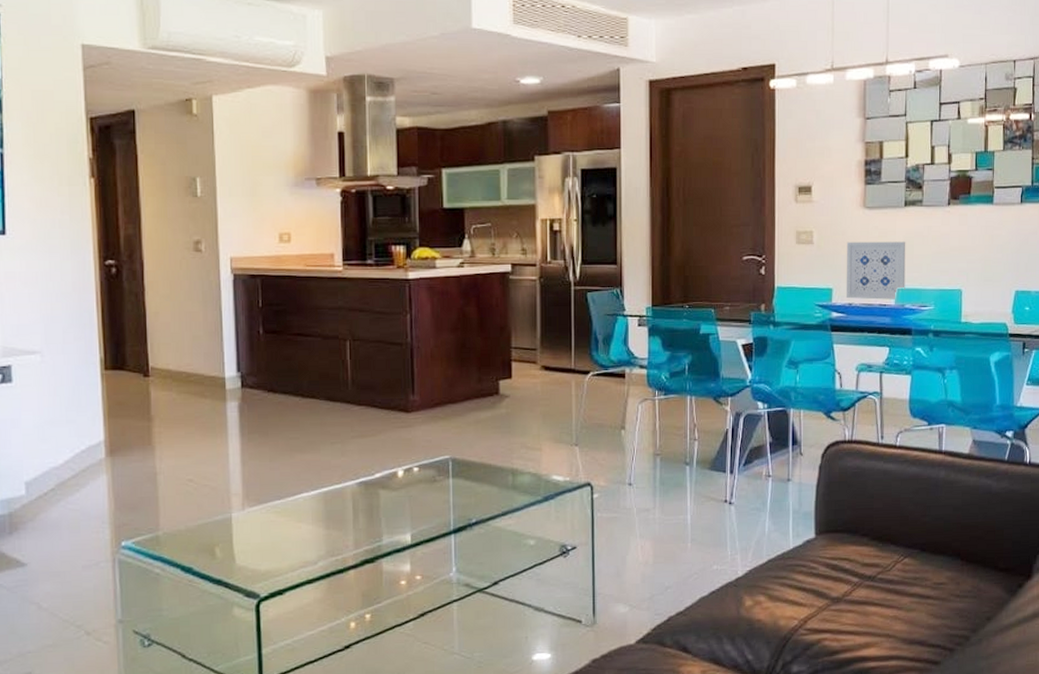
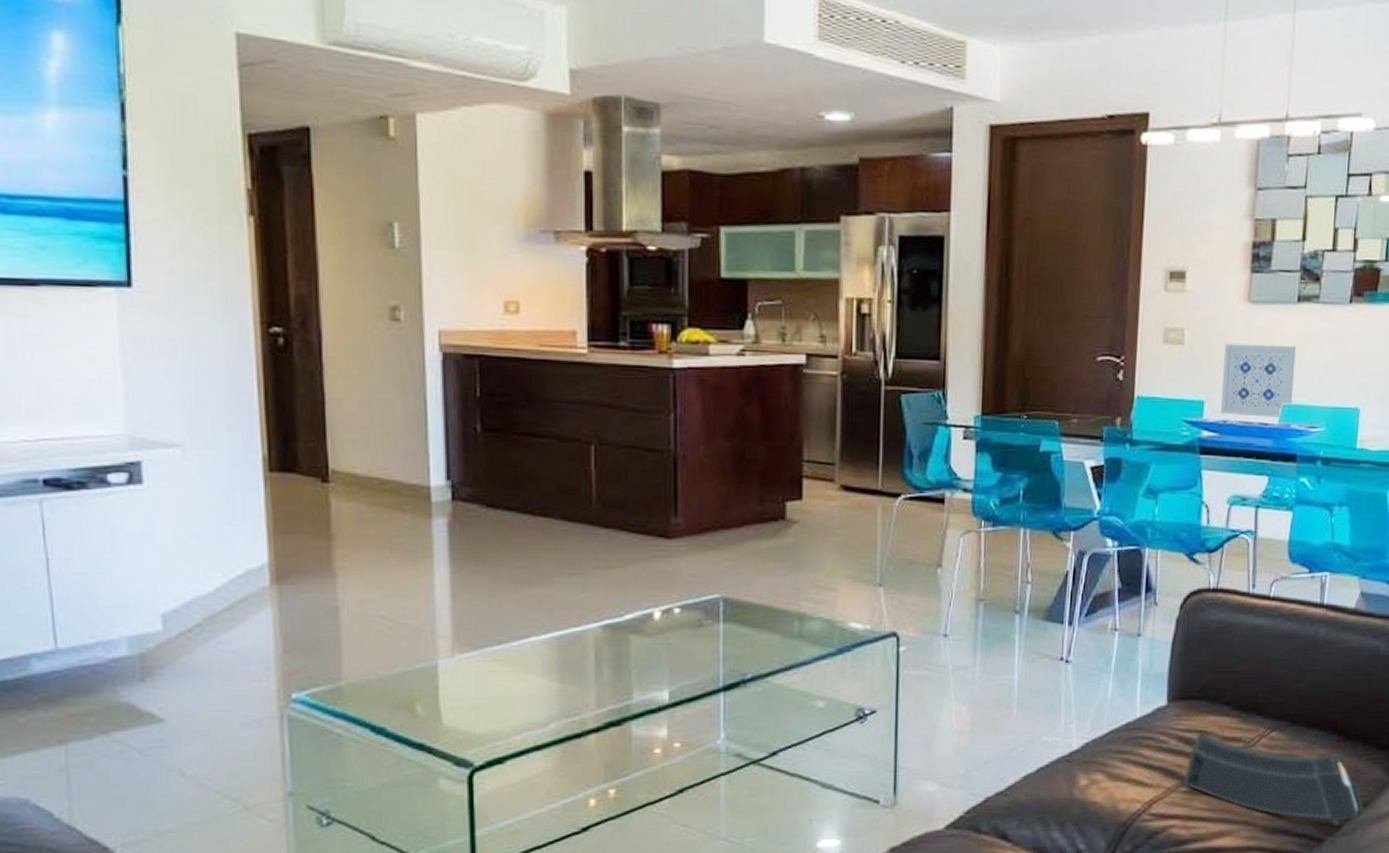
gun magazine: none [832,559,988,637] -> present [1183,732,1364,826]

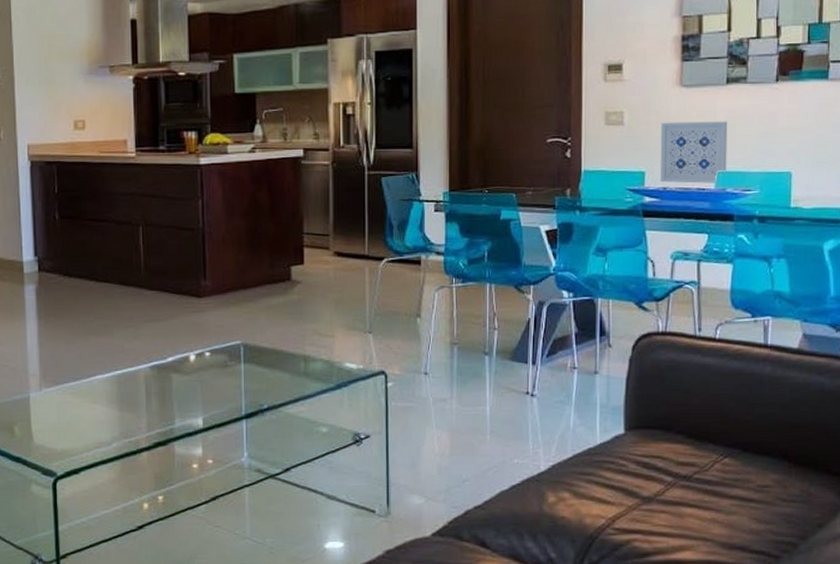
gun magazine: present [1183,732,1364,826] -> none [643,457,819,544]

